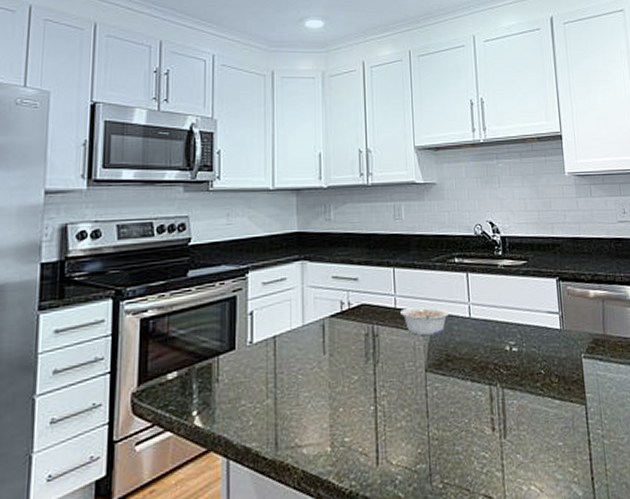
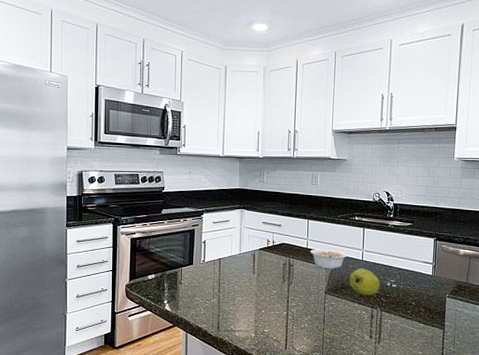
fruit: none [455,329,511,368] -> present [349,268,390,295]

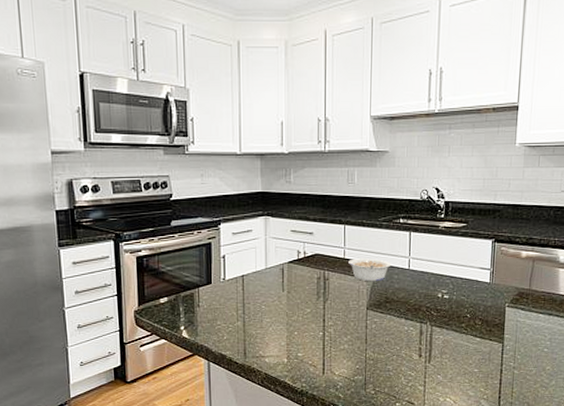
fruit: present [349,268,390,295] -> none [394,279,442,309]

